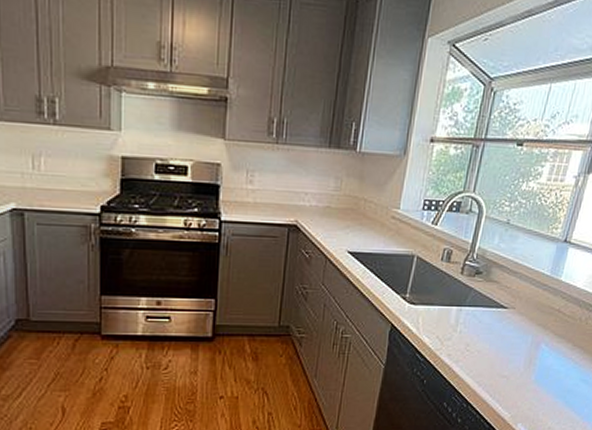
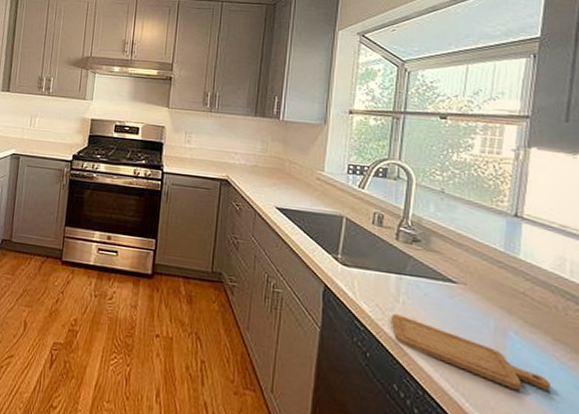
chopping board: none [448,343,565,389] -> present [392,314,552,391]

